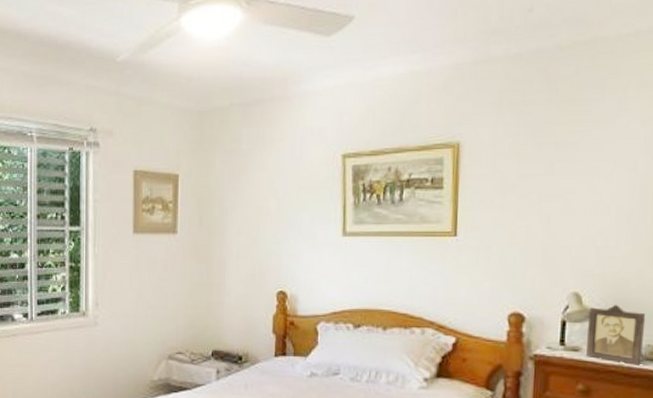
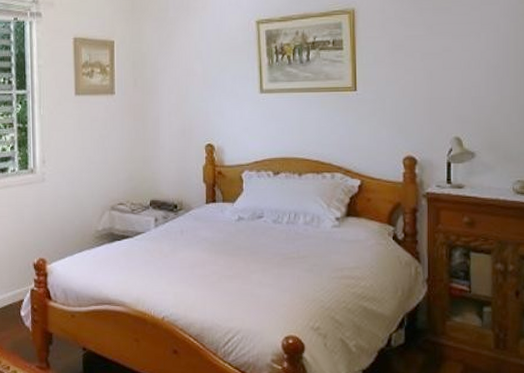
photo frame: present [585,304,646,365] -> none [468,146,516,199]

